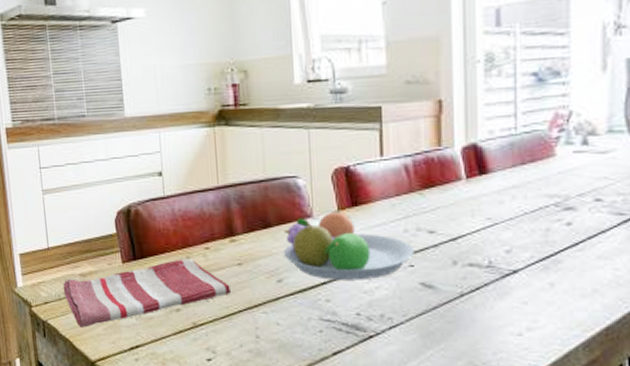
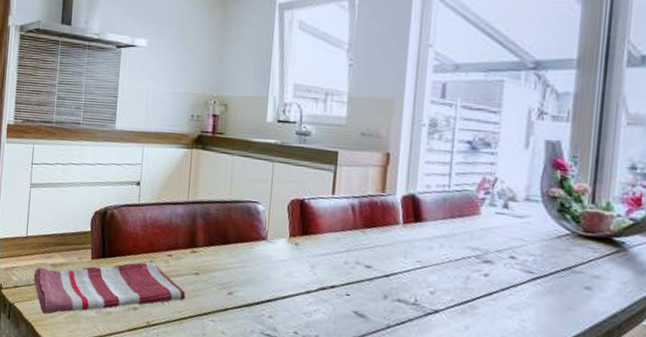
fruit bowl: present [283,210,415,280] -> none [237,236,353,303]

